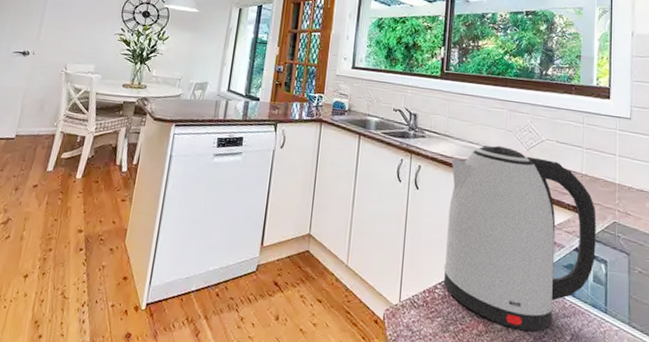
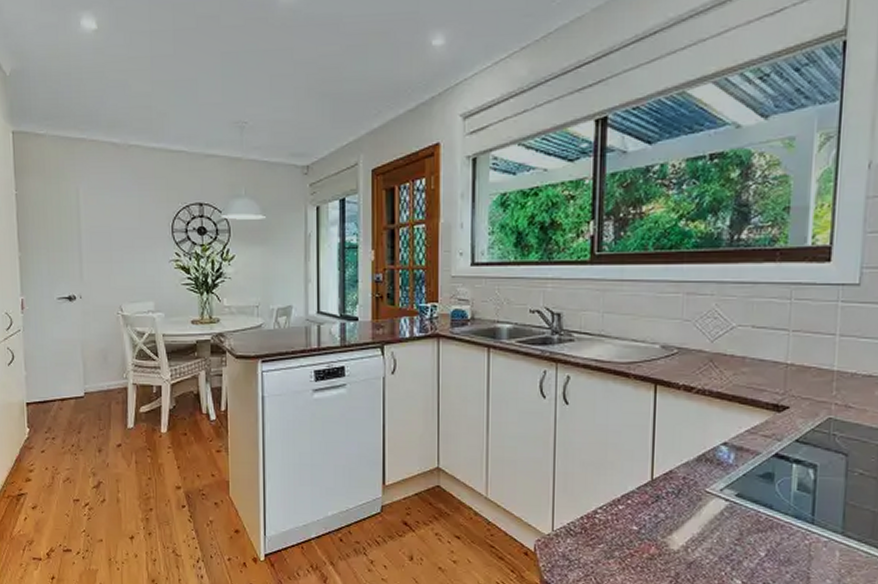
kettle: present [444,145,597,331] -> none [605,341,805,551]

